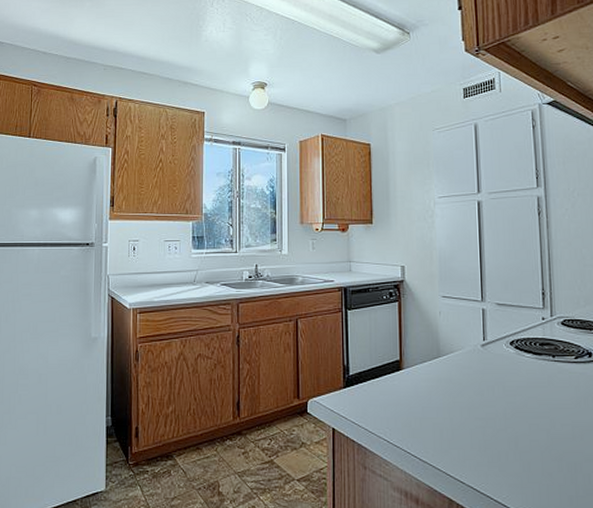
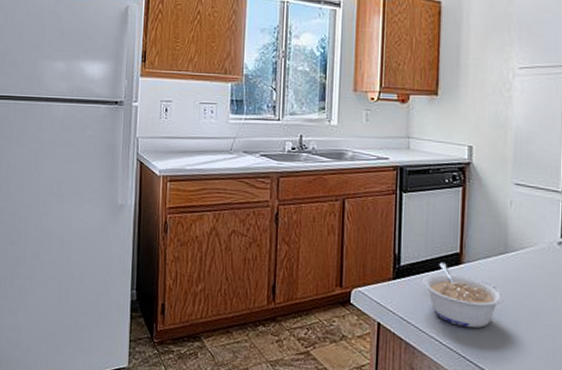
legume: none [369,369,440,427] -> present [422,262,504,329]

